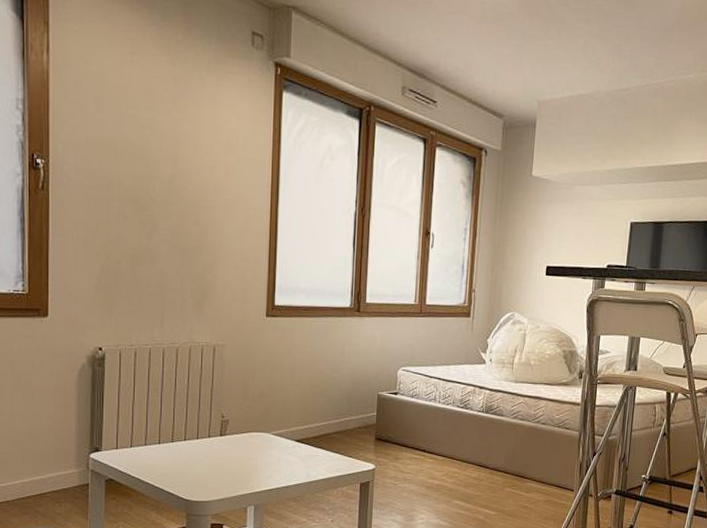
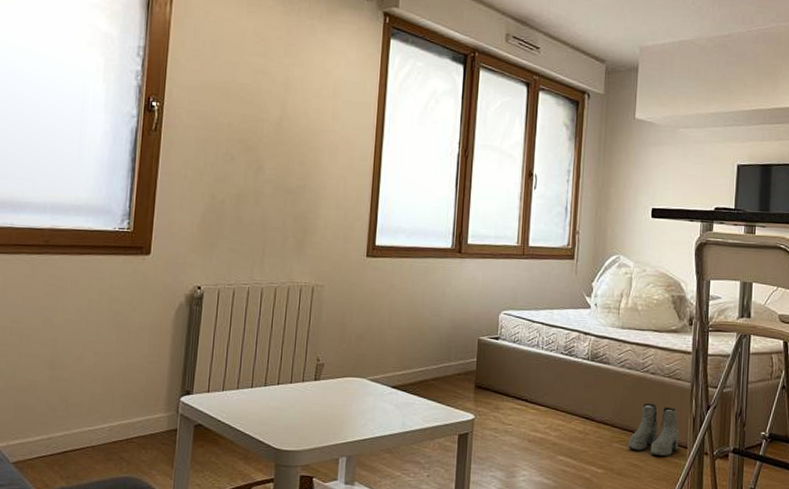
boots: none [519,451,567,499] -> present [628,403,680,457]

